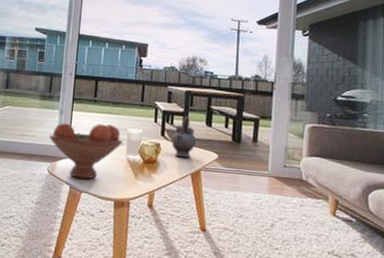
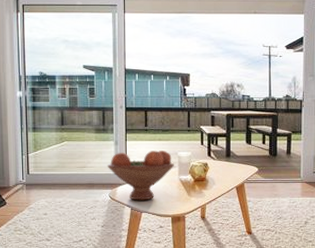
teapot: present [171,116,197,158] -> none [217,136,239,174]

